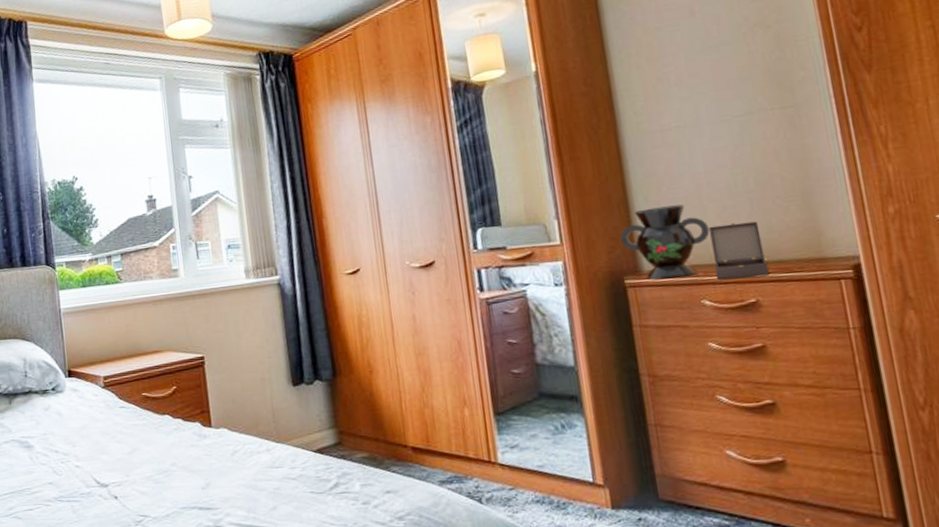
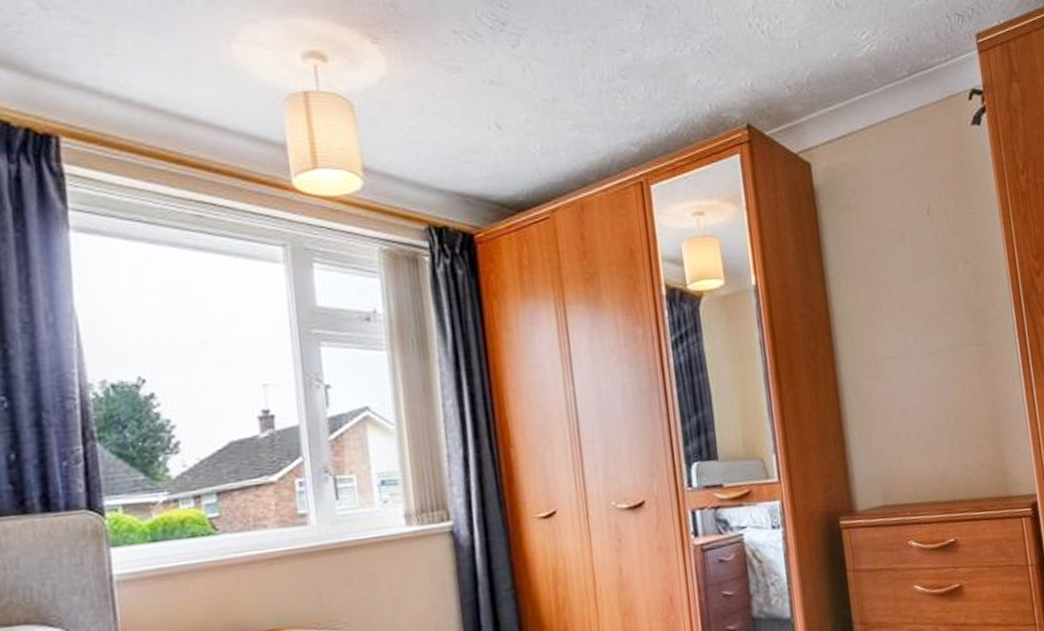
decorative vase: present [620,204,710,280] -> none [836,440,917,521]
jewelry box: present [709,221,769,279] -> none [916,459,966,519]

